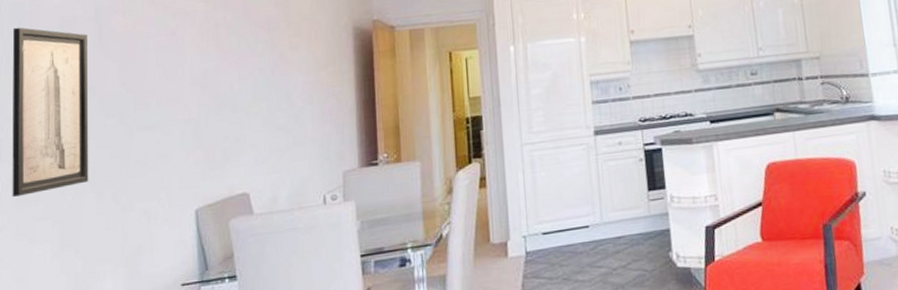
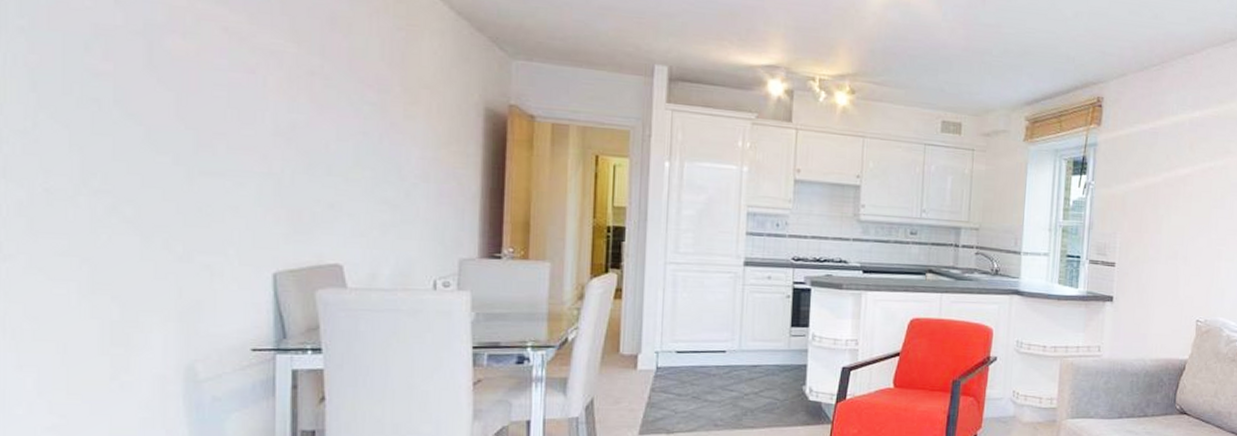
wall art: present [12,27,89,197] -> none [22,22,133,225]

